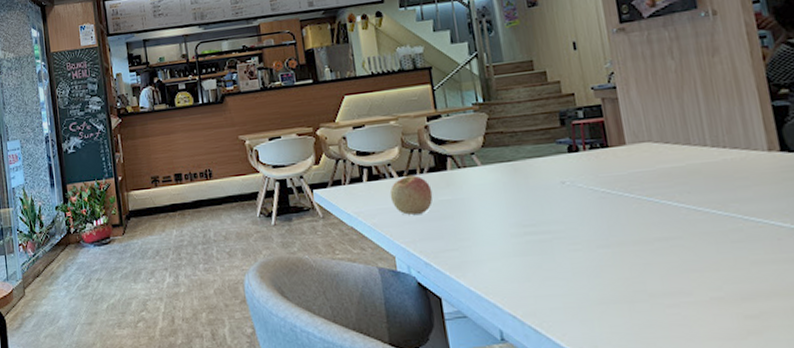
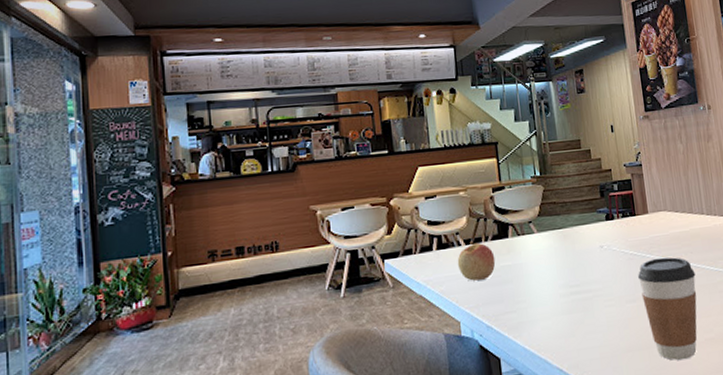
coffee cup: none [612,197,699,320] -> present [638,257,697,361]

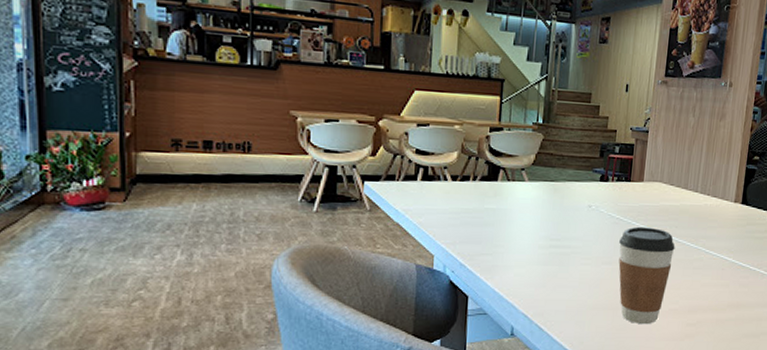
apple: present [457,242,496,281] -> none [440,180,481,218]

